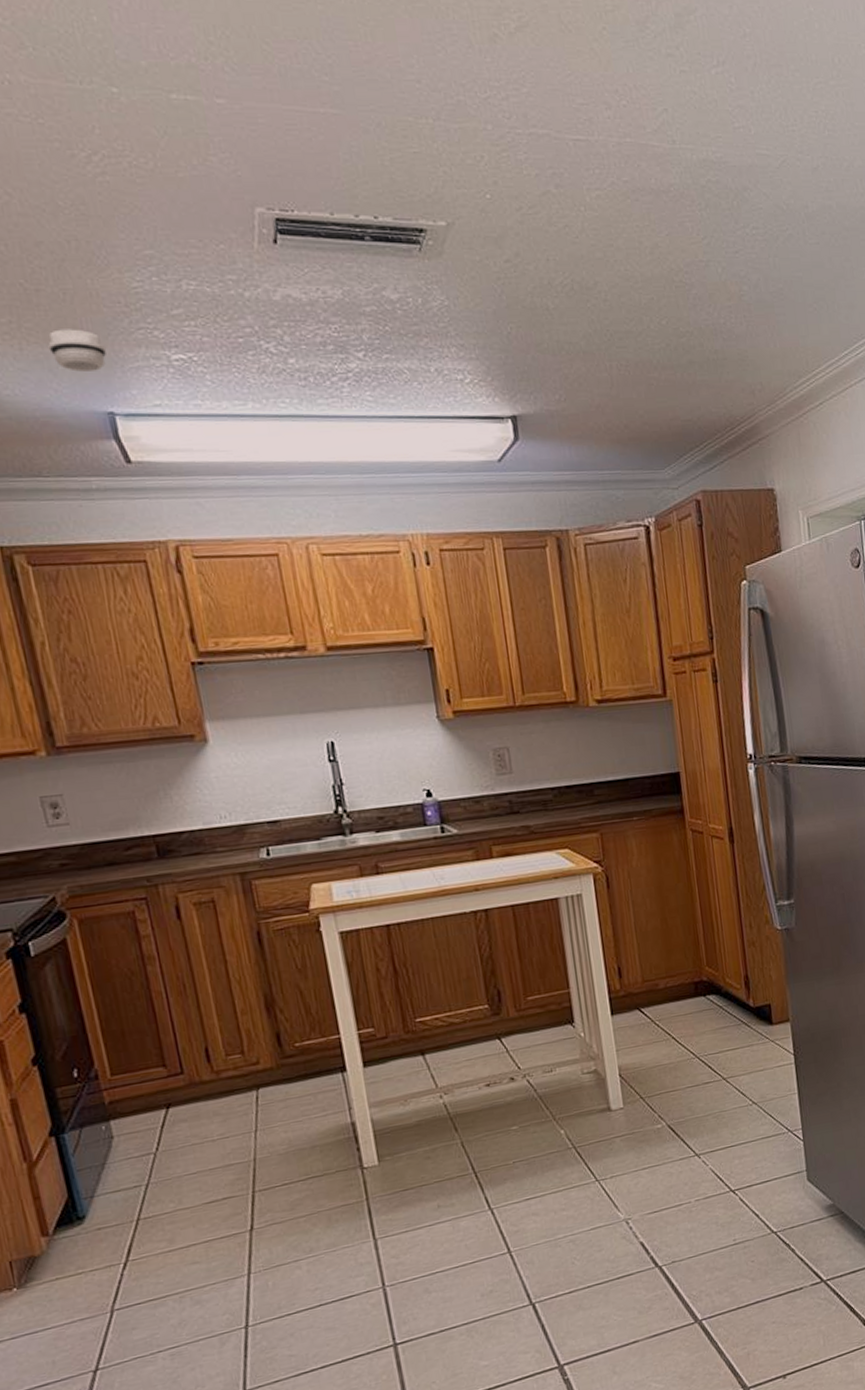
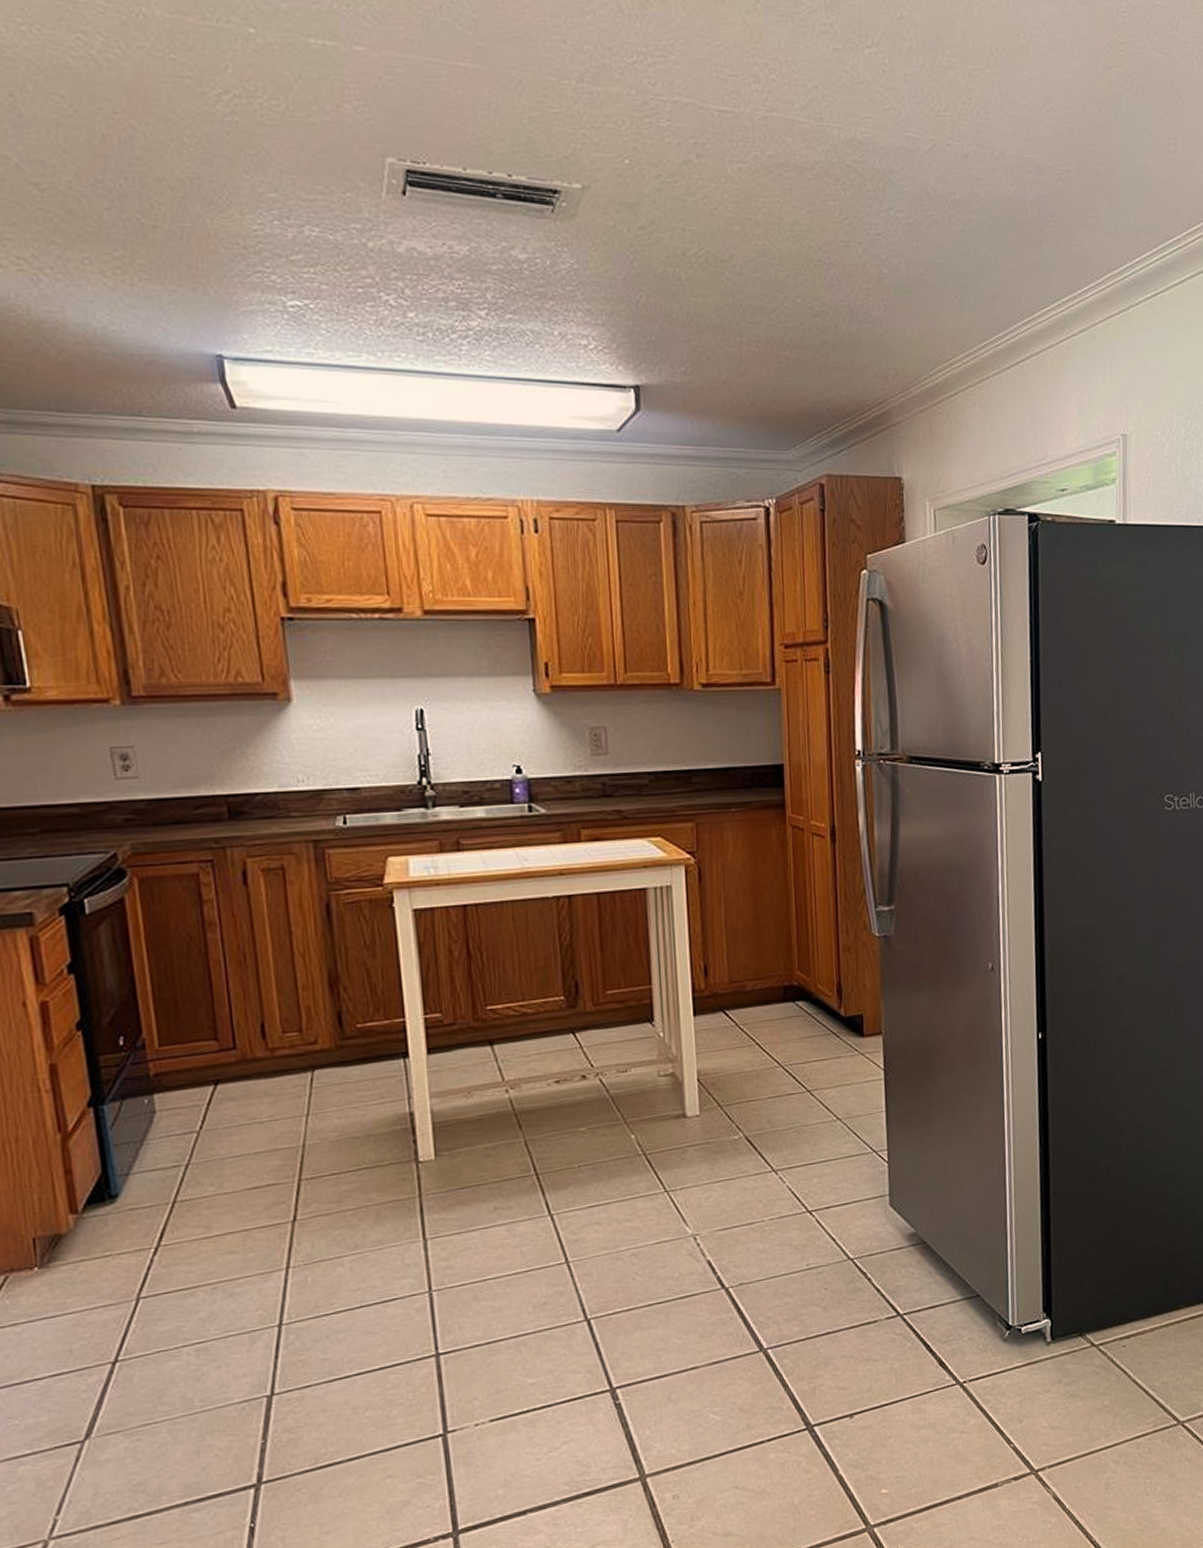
smoke detector: present [48,329,107,372] -> none [160,267,221,312]

